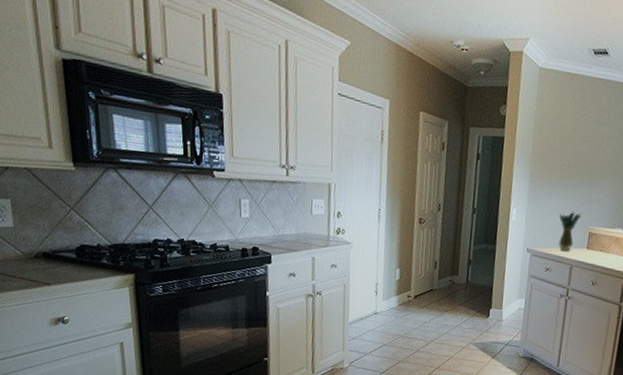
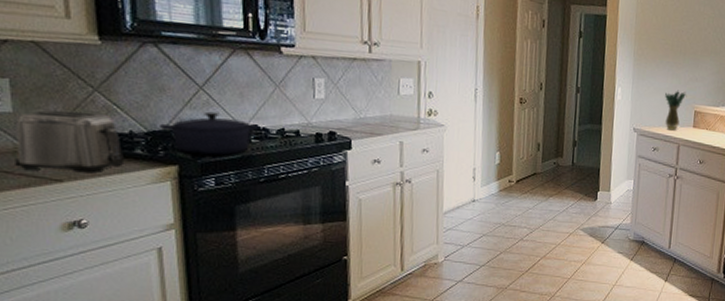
toaster: none [16,225,95,278] -> present [15,110,125,172]
cooking pot: none [120,228,196,269] -> present [160,111,259,159]

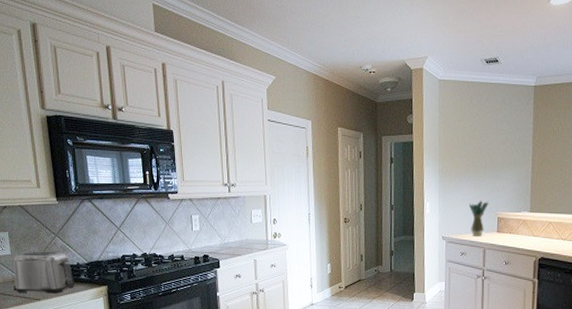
cooking pot: present [160,111,259,159] -> none [95,245,157,279]

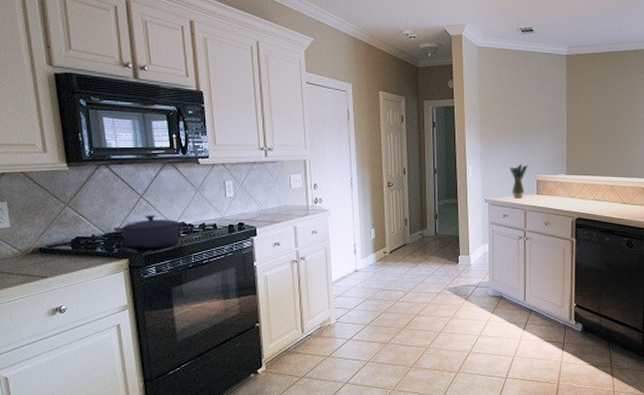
toaster: present [13,251,75,293] -> none [13,222,90,270]
cooking pot: none [95,245,157,279] -> present [113,214,186,251]

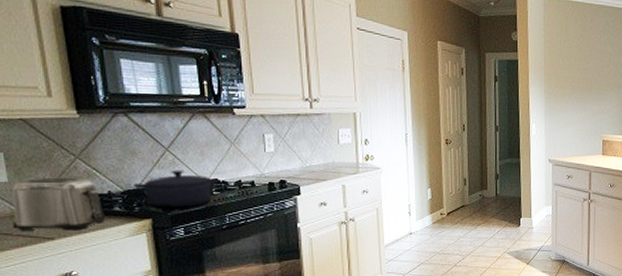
toaster: none [13,222,90,270] -> present [12,177,106,231]
vase: present [510,163,529,199] -> none [575,122,595,159]

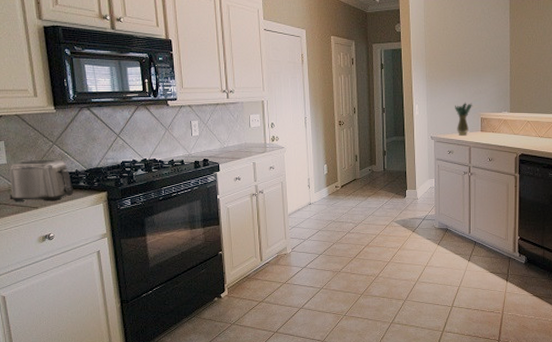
cooking pot: present [134,170,219,211] -> none [94,152,157,185]
vase: none [575,122,595,159] -> present [455,102,473,136]

